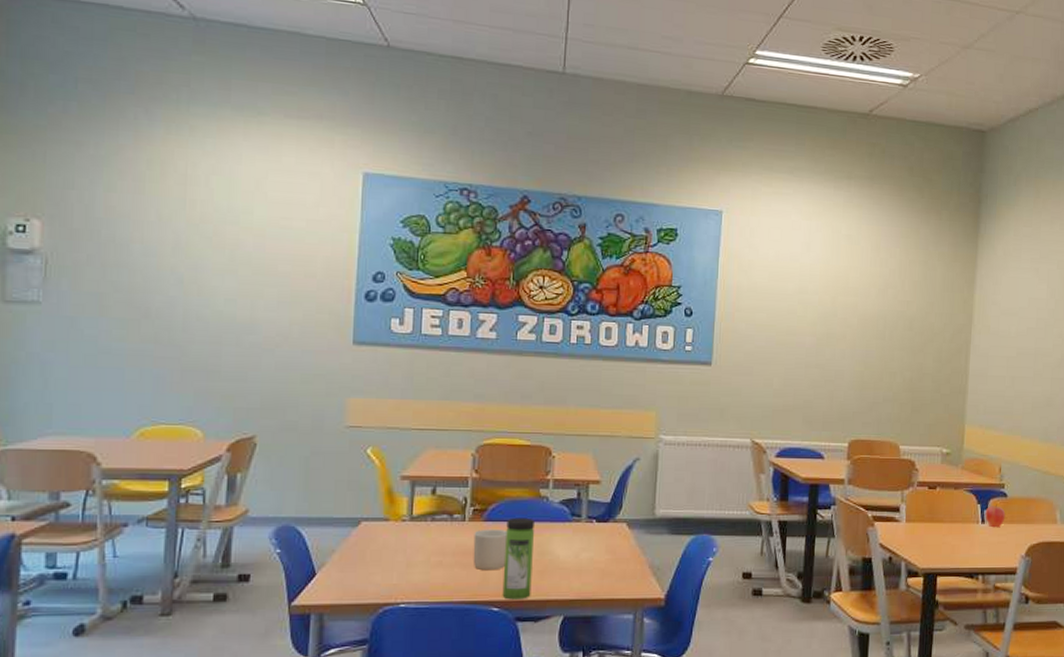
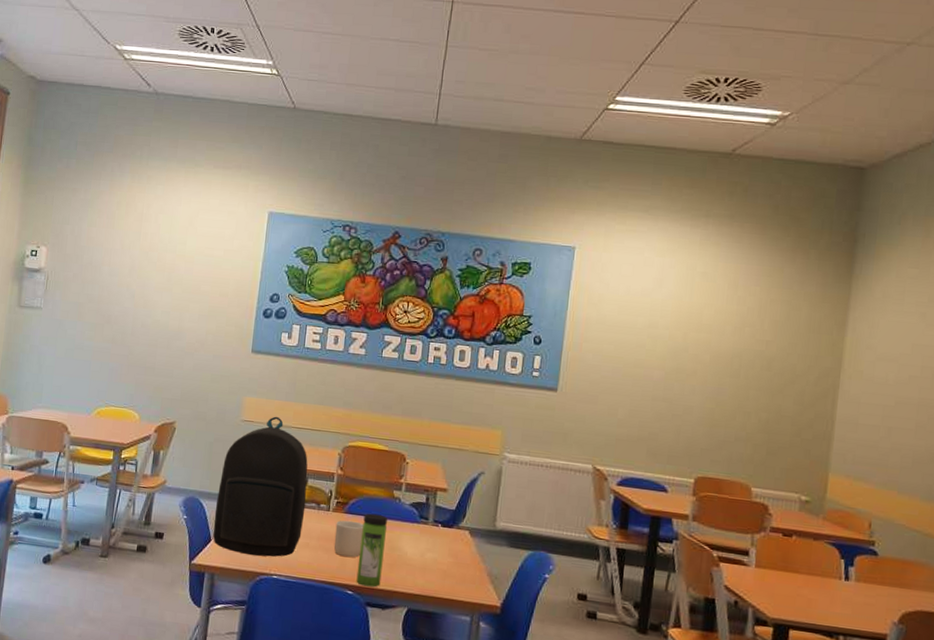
backpack: none [317,418,436,585] -> present [213,416,308,557]
apple: present [985,504,1006,528] -> none [849,562,875,588]

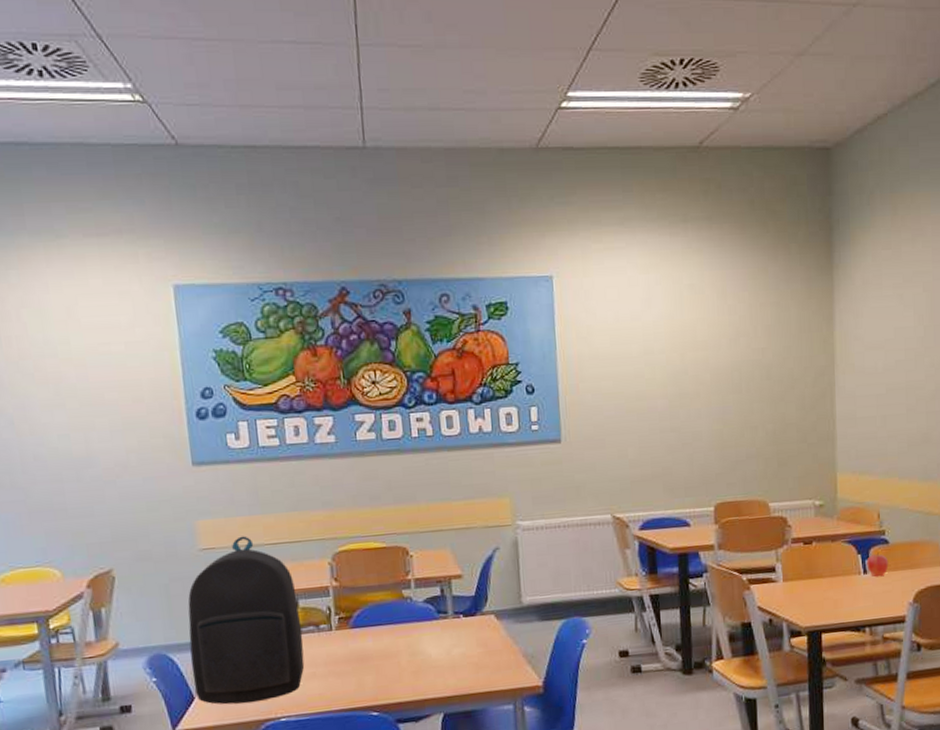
mug: present [333,520,364,558] -> none [342,634,378,677]
food container: present [356,513,388,587] -> none [373,620,408,703]
apple: none [849,562,875,588] -> present [867,553,889,577]

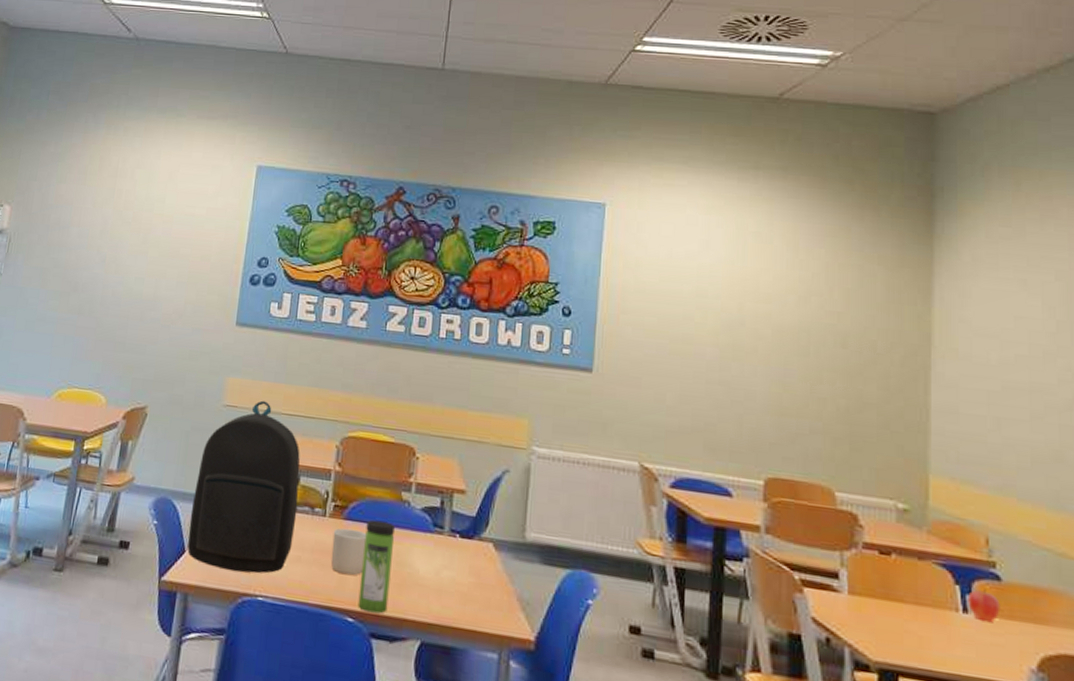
mug: none [342,634,378,677] -> present [330,528,367,576]
food container: none [373,620,408,703] -> present [358,520,395,614]

